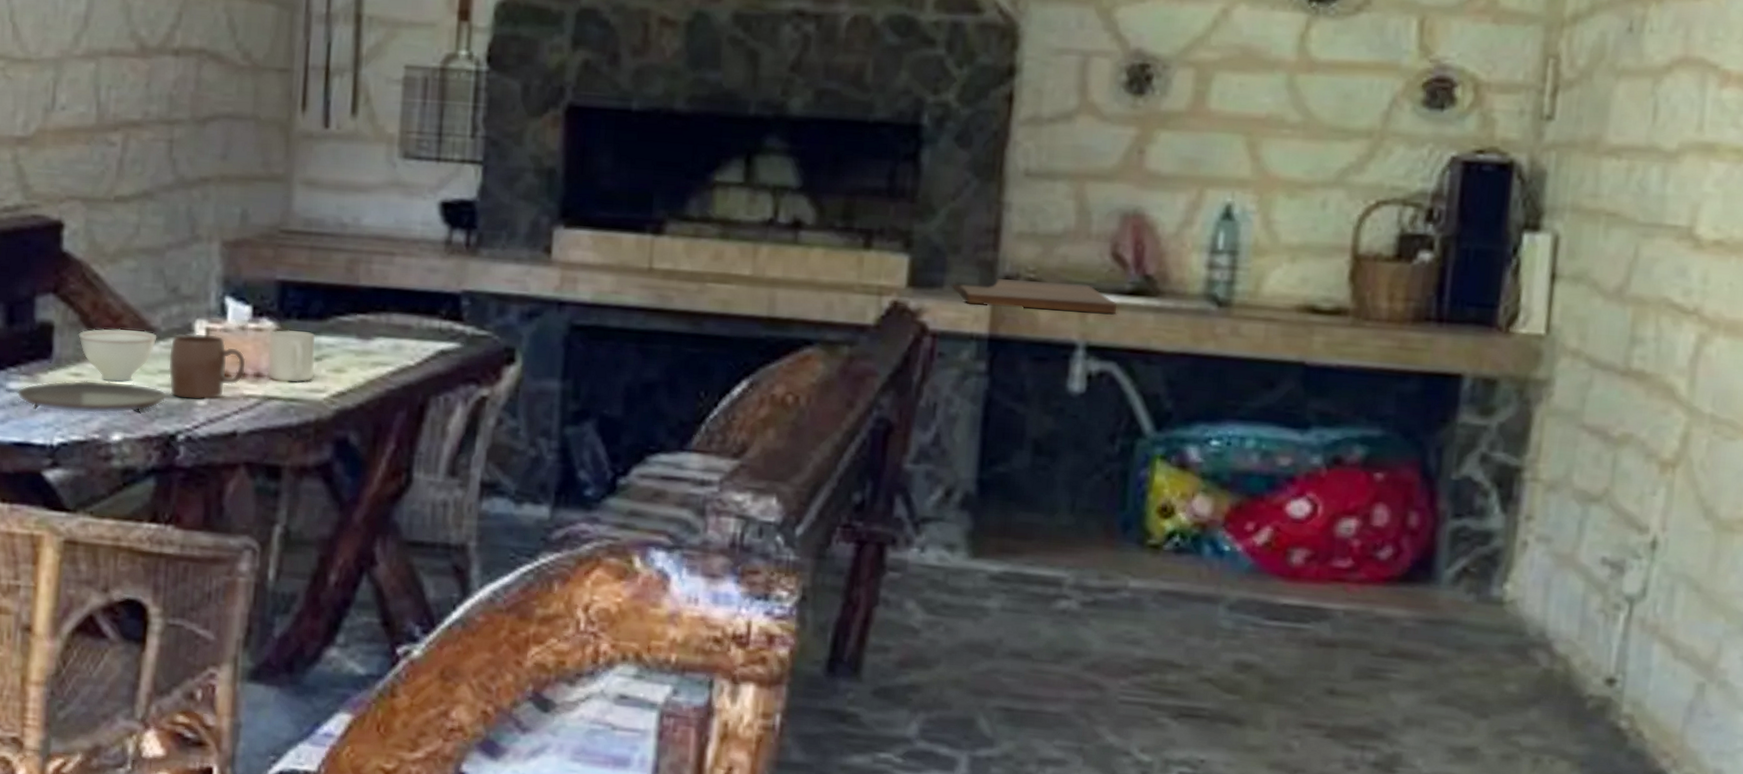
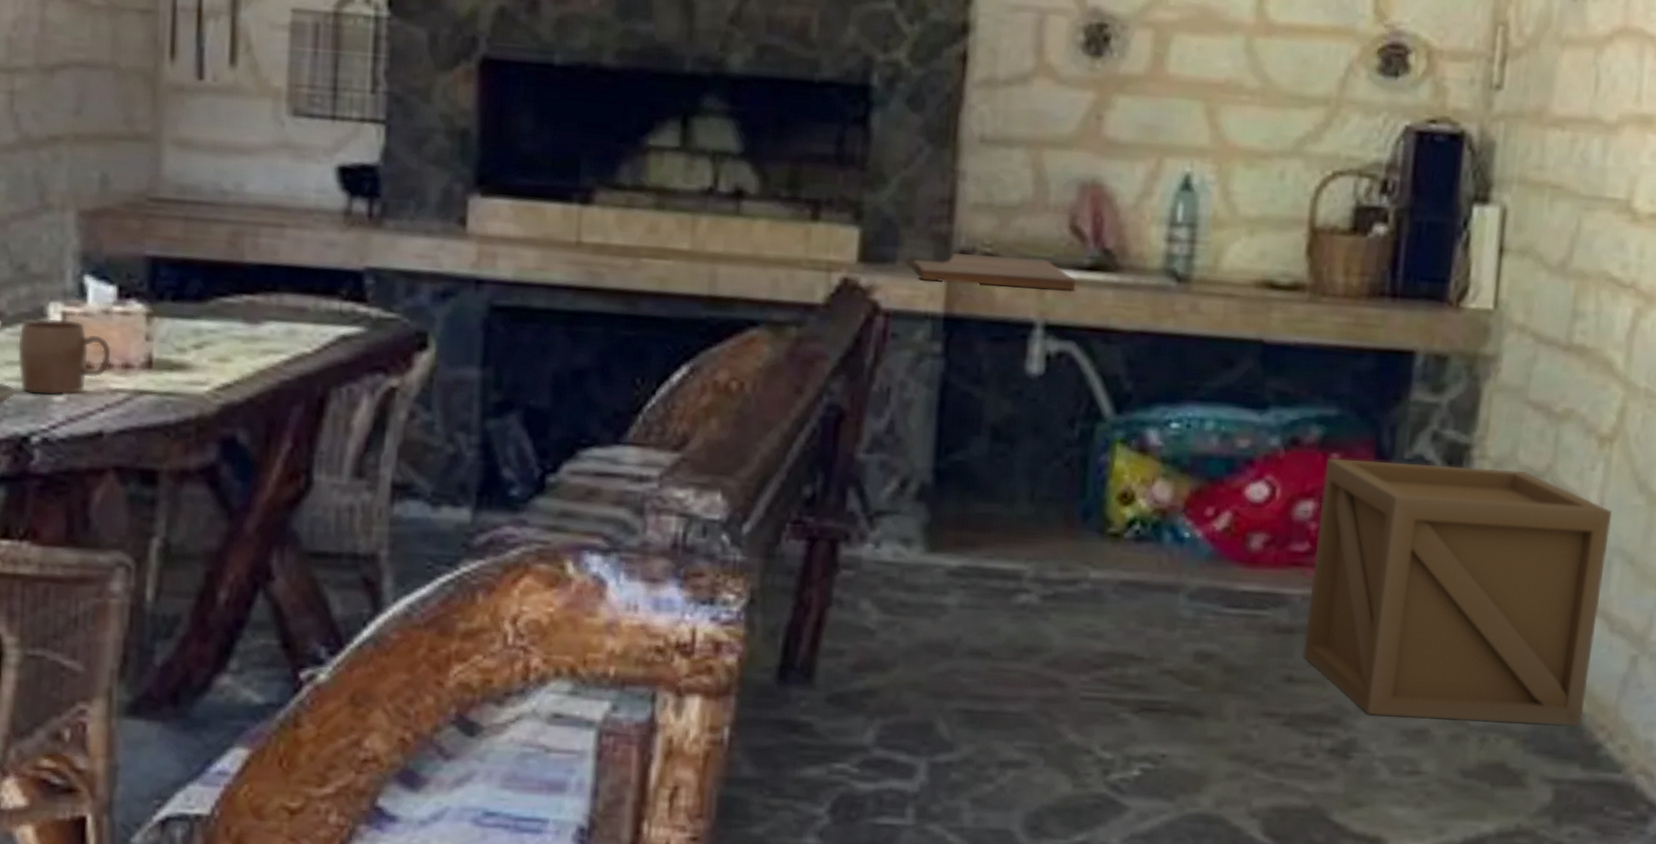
cup: present [267,329,315,383] -> none [138,313,195,374]
wooden crate: none [1345,477,1675,752] -> present [1303,457,1612,726]

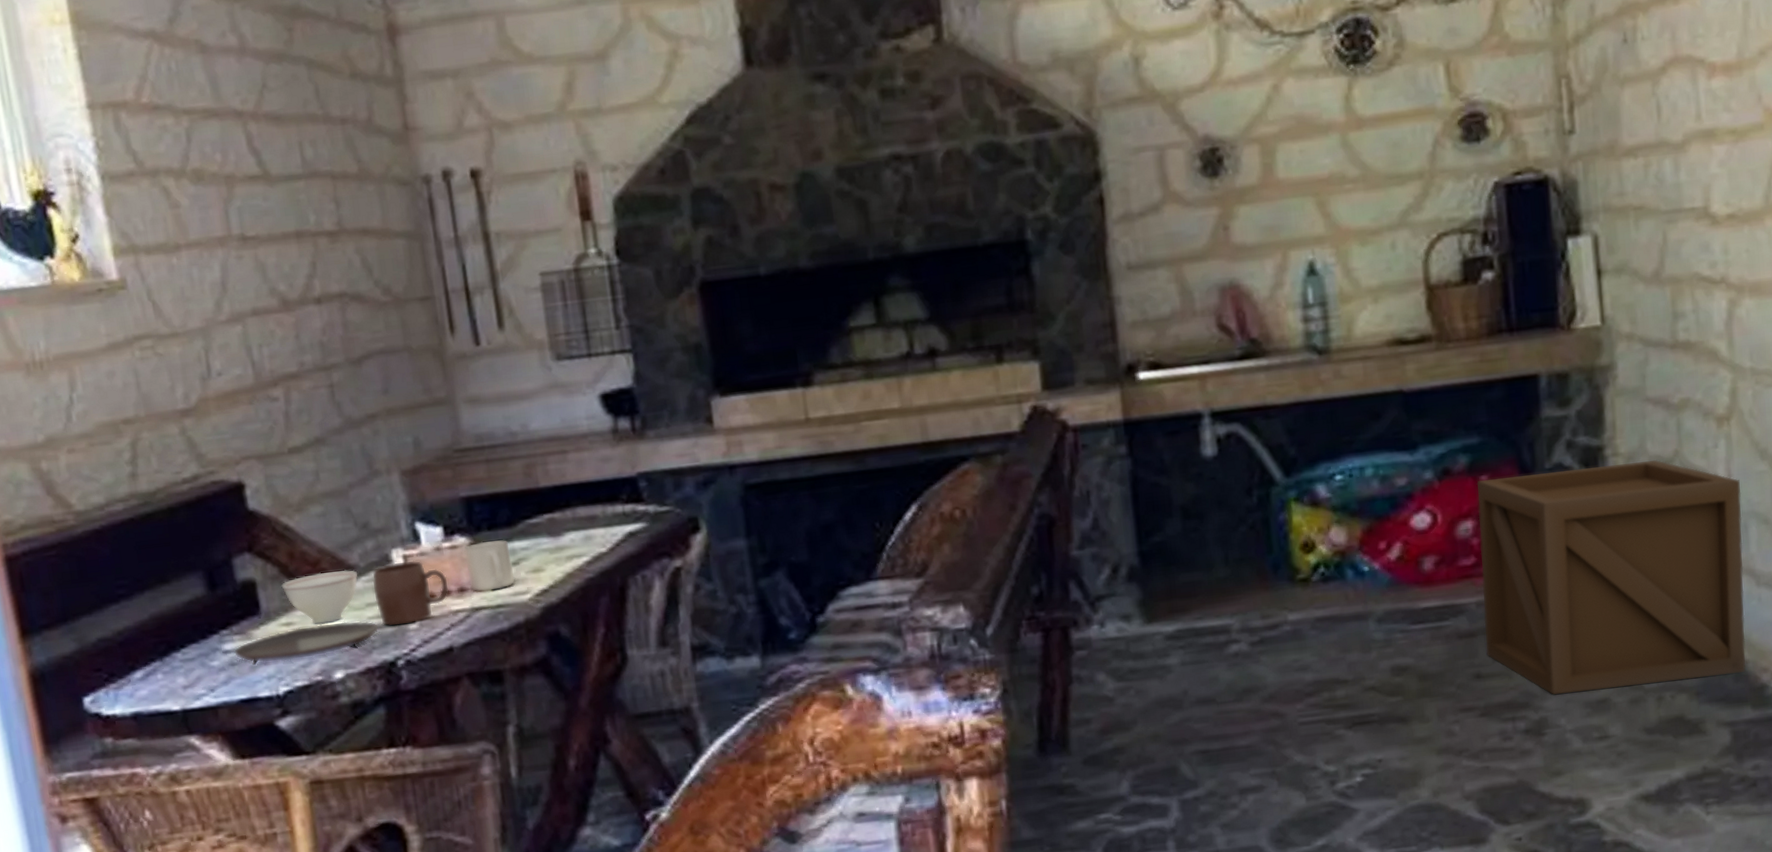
cup: none [138,313,195,374] -> present [464,540,514,591]
cutting board: present [902,253,1075,290] -> none [1079,357,1231,397]

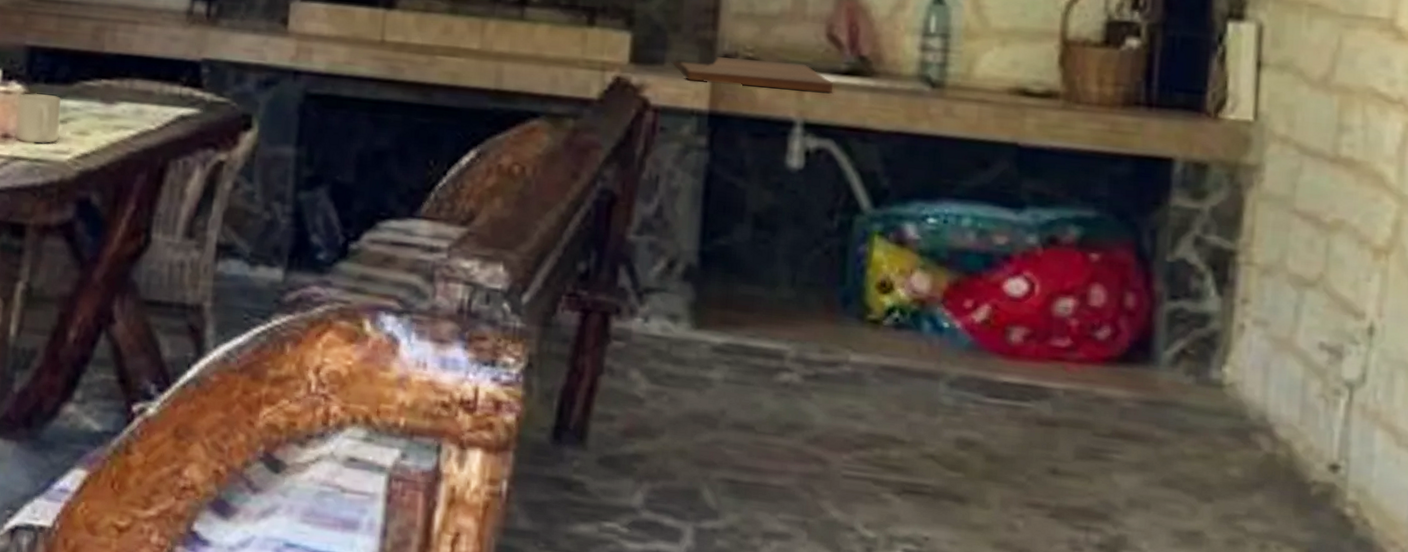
cutting board: none [1079,357,1231,397] -> present [670,57,833,93]
wooden crate: present [1476,459,1746,694] -> none [1067,257,1392,540]

